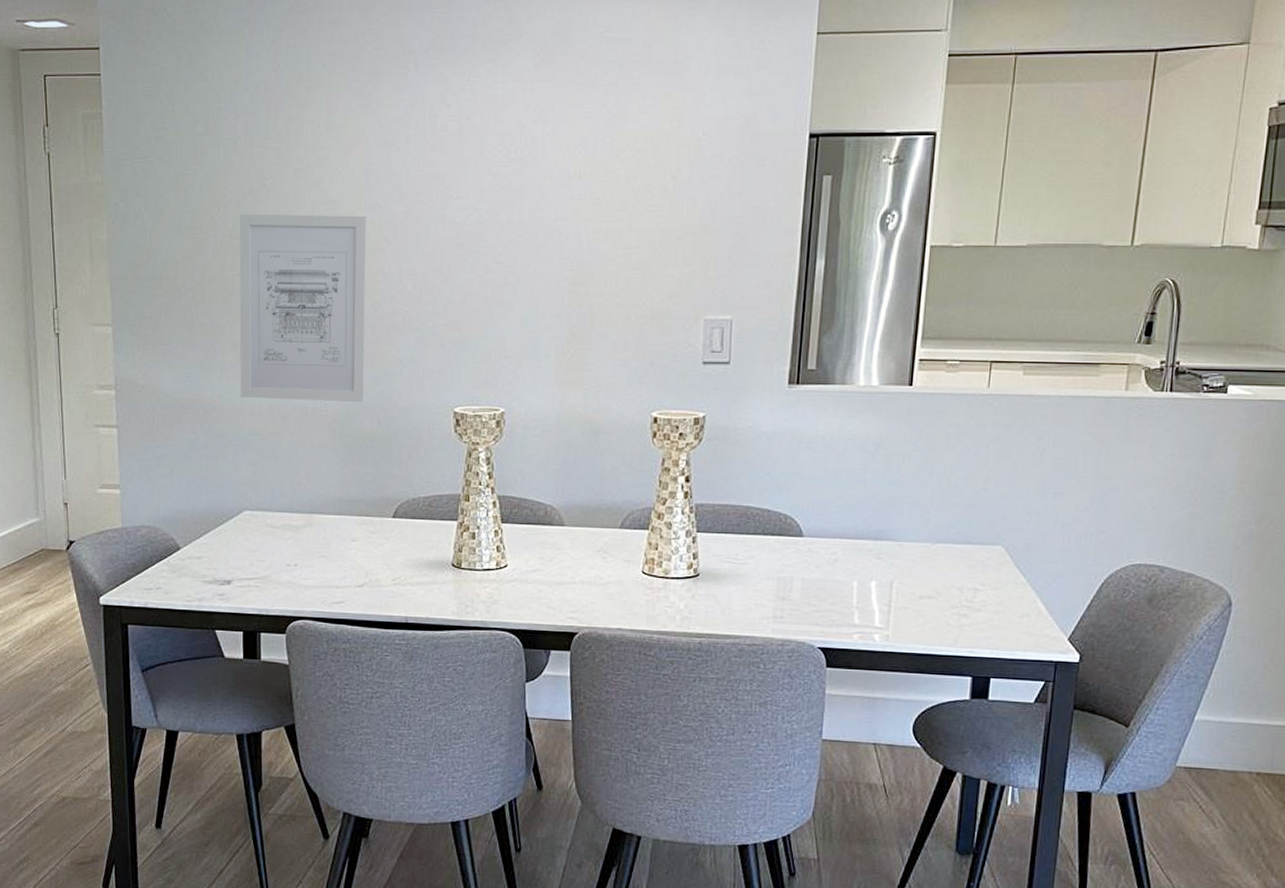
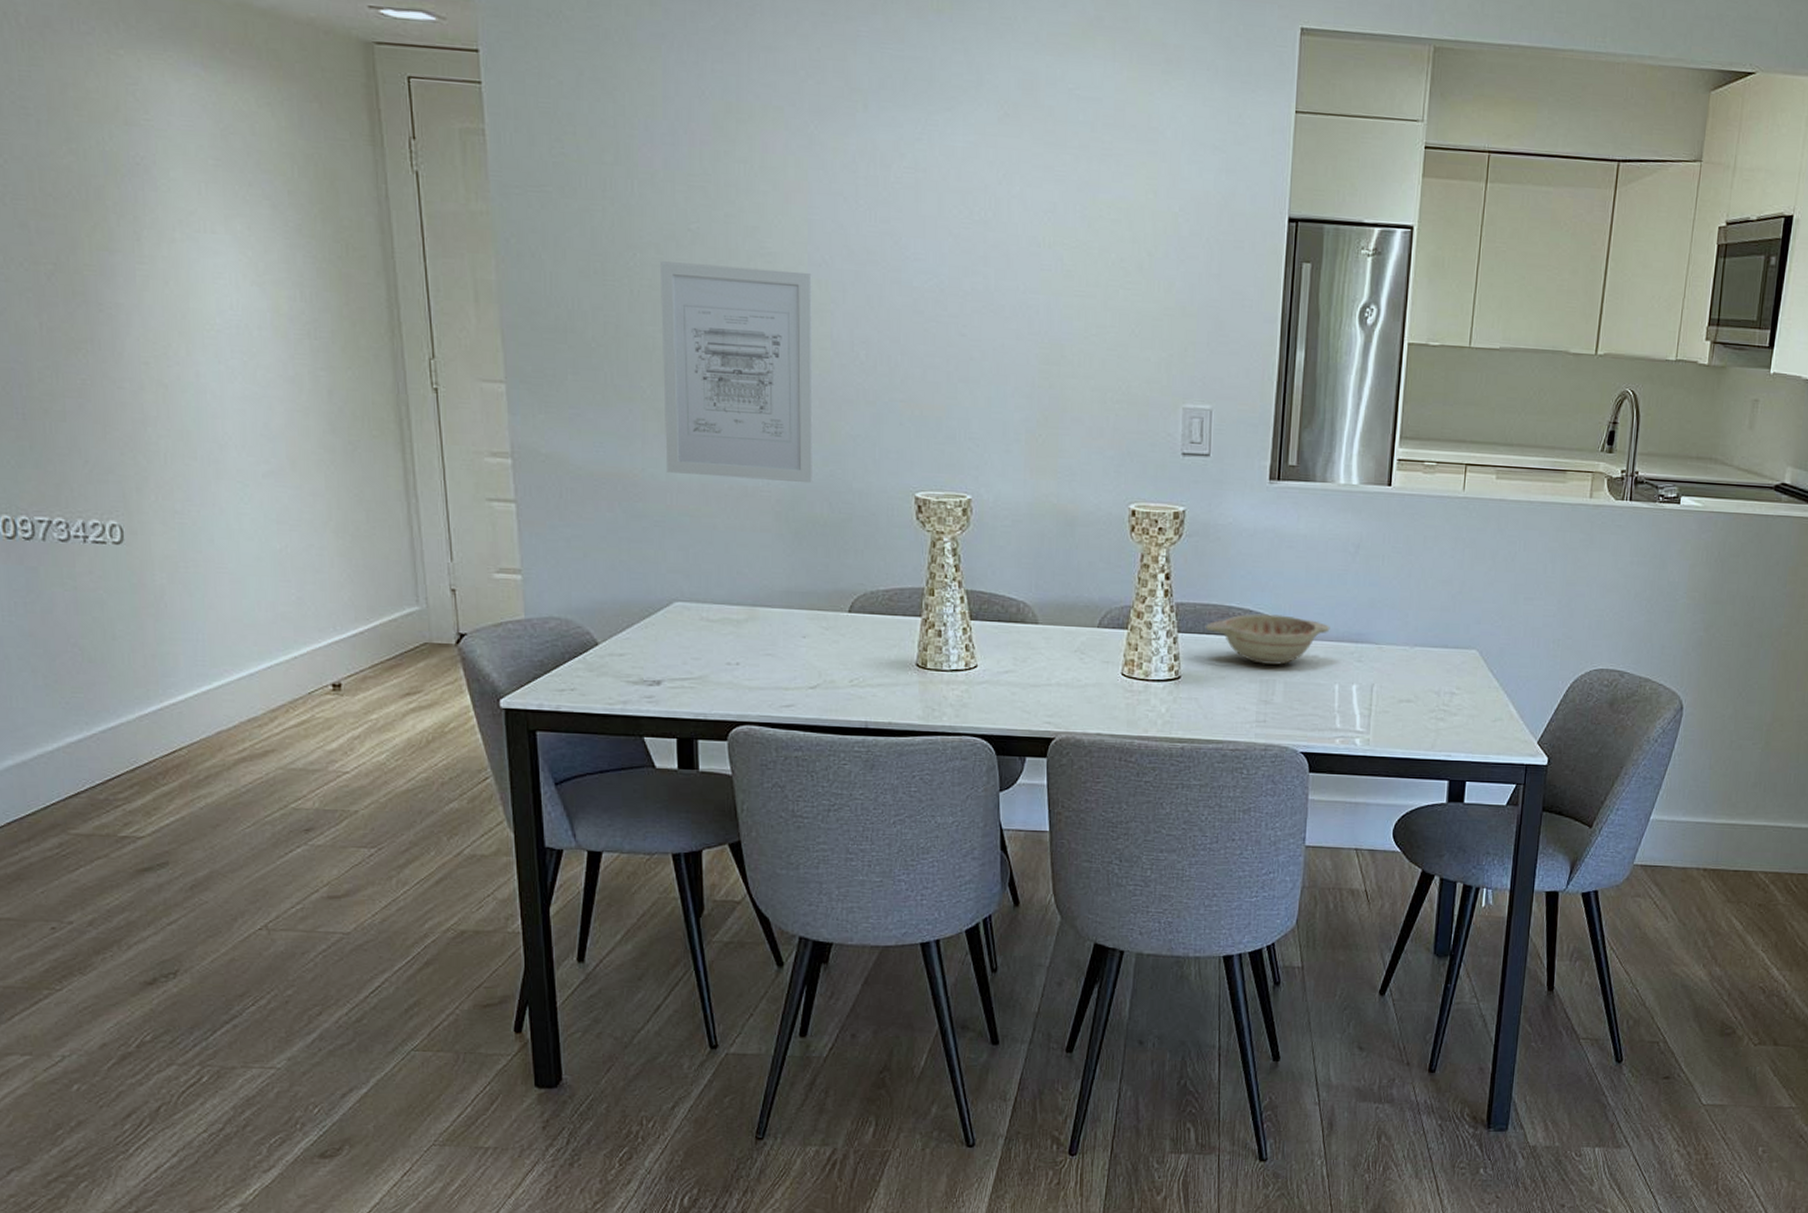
decorative bowl: none [724,513,849,563] -> present [1206,613,1330,665]

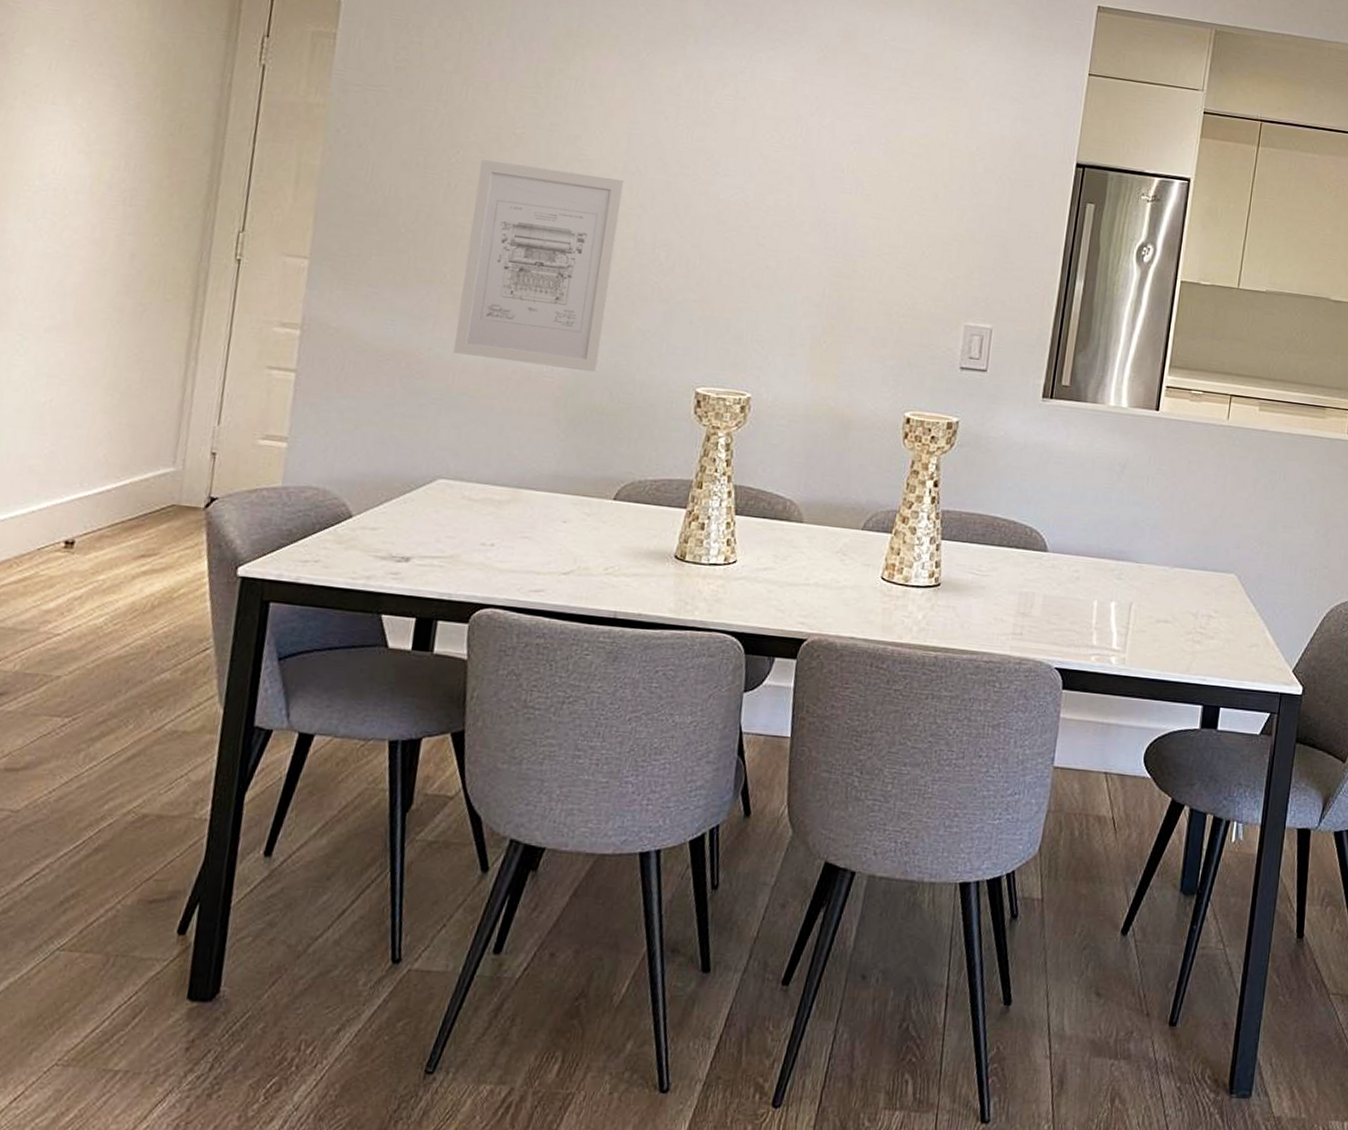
decorative bowl: present [1206,613,1330,665] -> none [969,525,1093,578]

